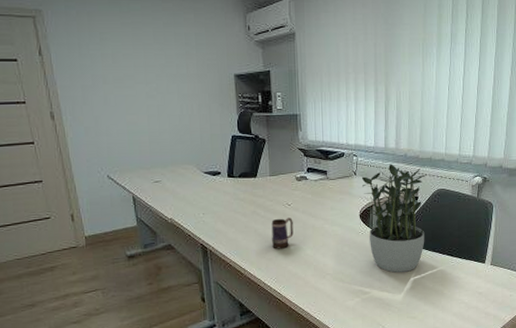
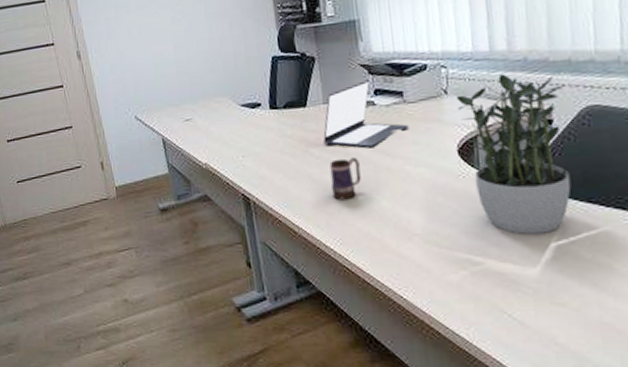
laptop: none [268,161,329,210] -> present [323,80,408,147]

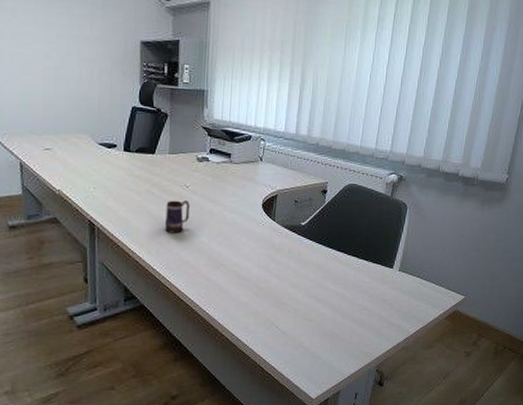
laptop: present [323,80,408,147] -> none [164,140,231,193]
potted plant: present [455,74,572,234] -> none [267,152,338,270]

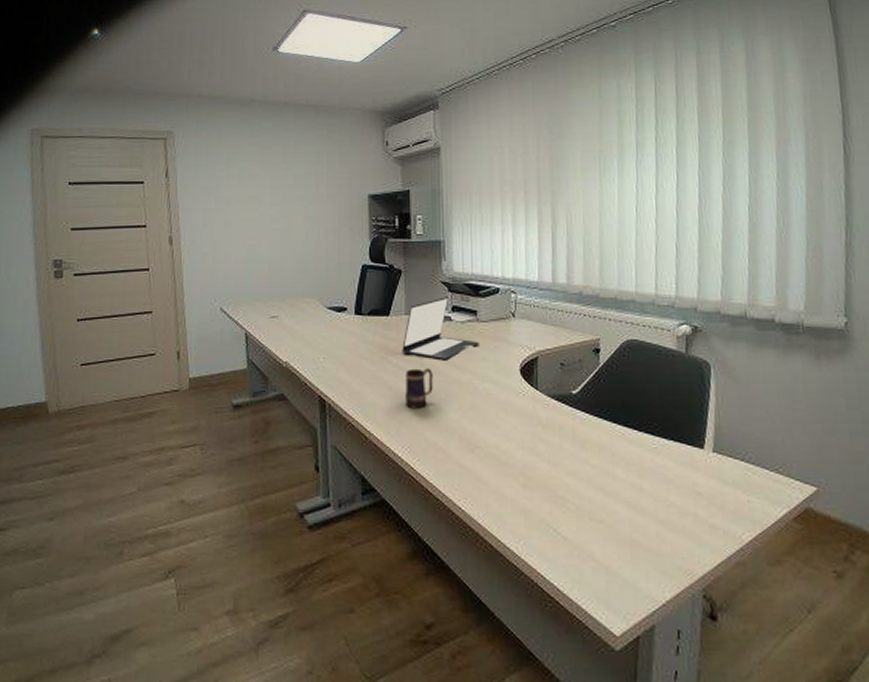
laptop: none [164,140,231,193] -> present [402,297,479,359]

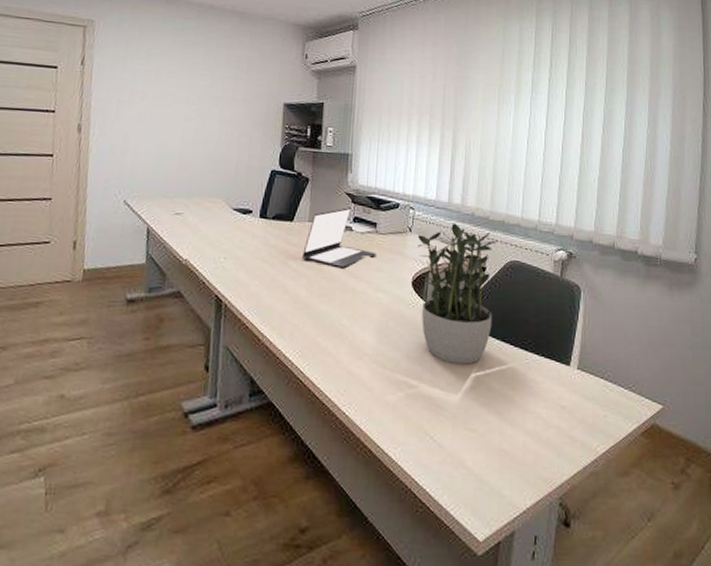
mug: present [405,368,433,409] -> none [301,274,330,314]
potted plant: none [521,304,612,452] -> present [417,223,497,365]

